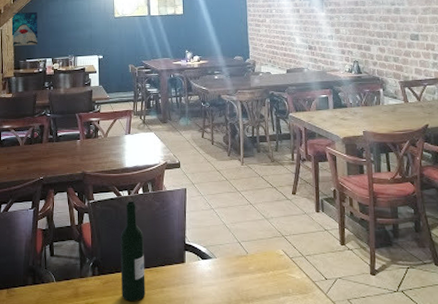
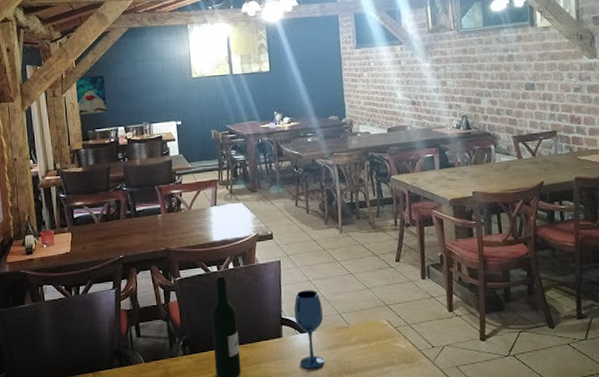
wineglass: none [197,218,224,295] -> present [294,290,324,369]

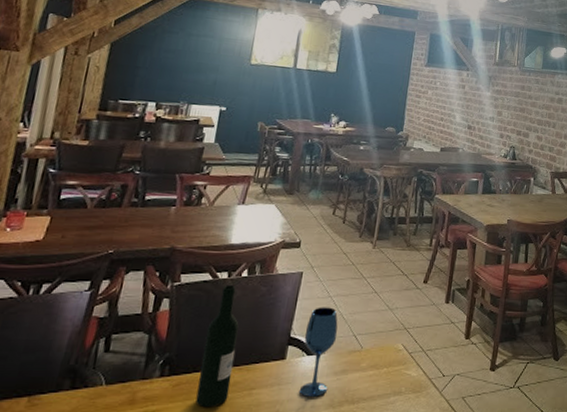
wall art: present [76,75,108,115] -> none [103,38,147,84]

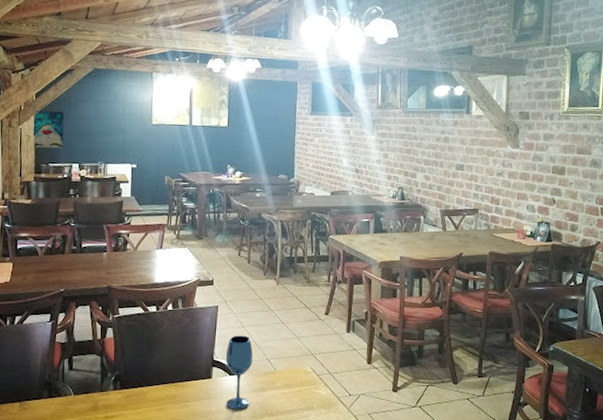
wall art: none [103,38,147,84] -> present [34,110,64,149]
wine bottle: present [196,284,239,408] -> none [144,316,170,415]

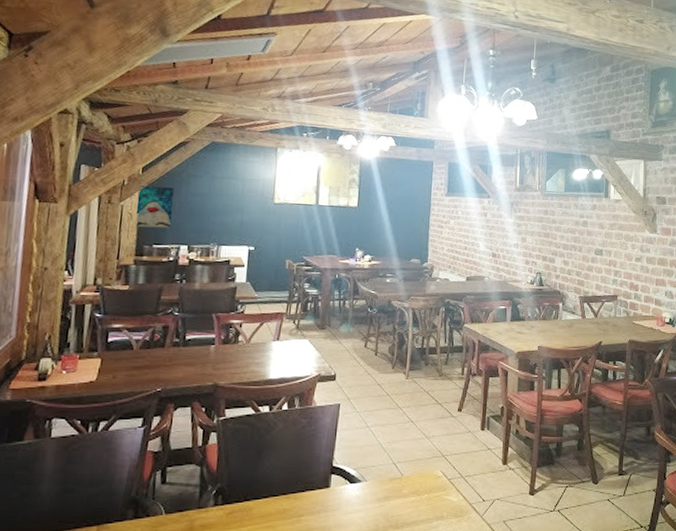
wineglass: present [225,335,253,409] -> none [345,437,378,523]

